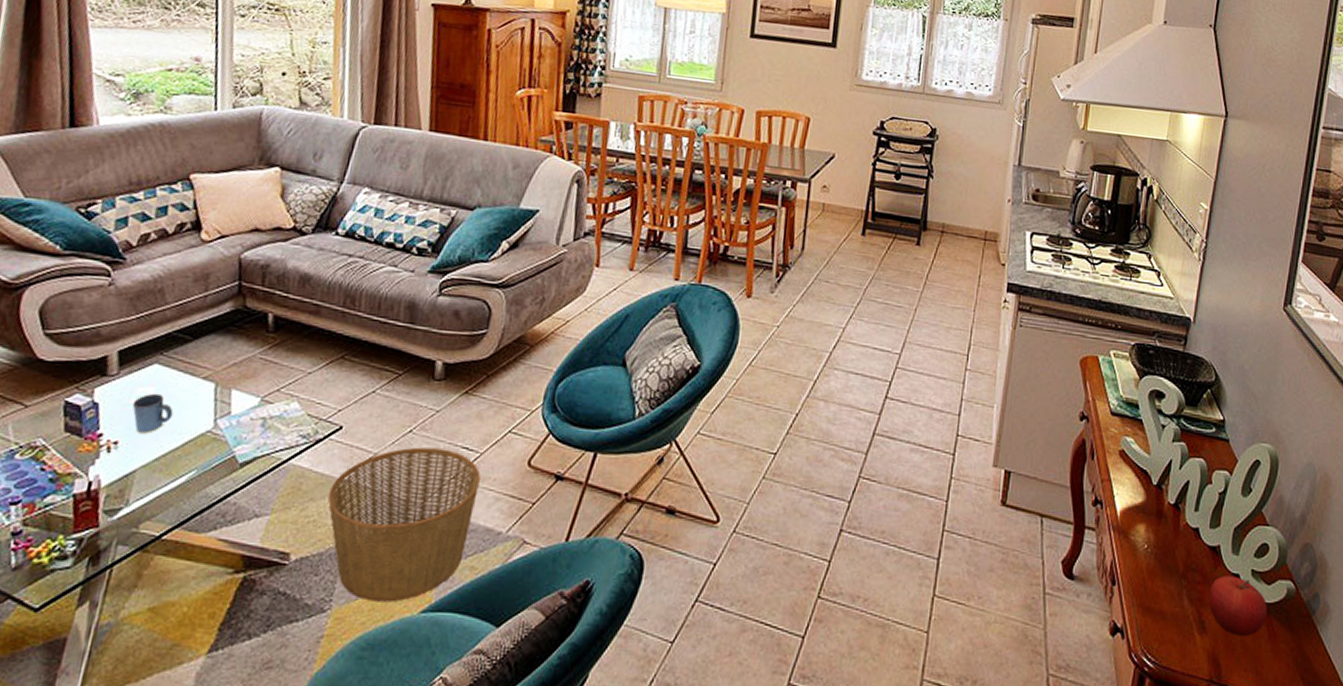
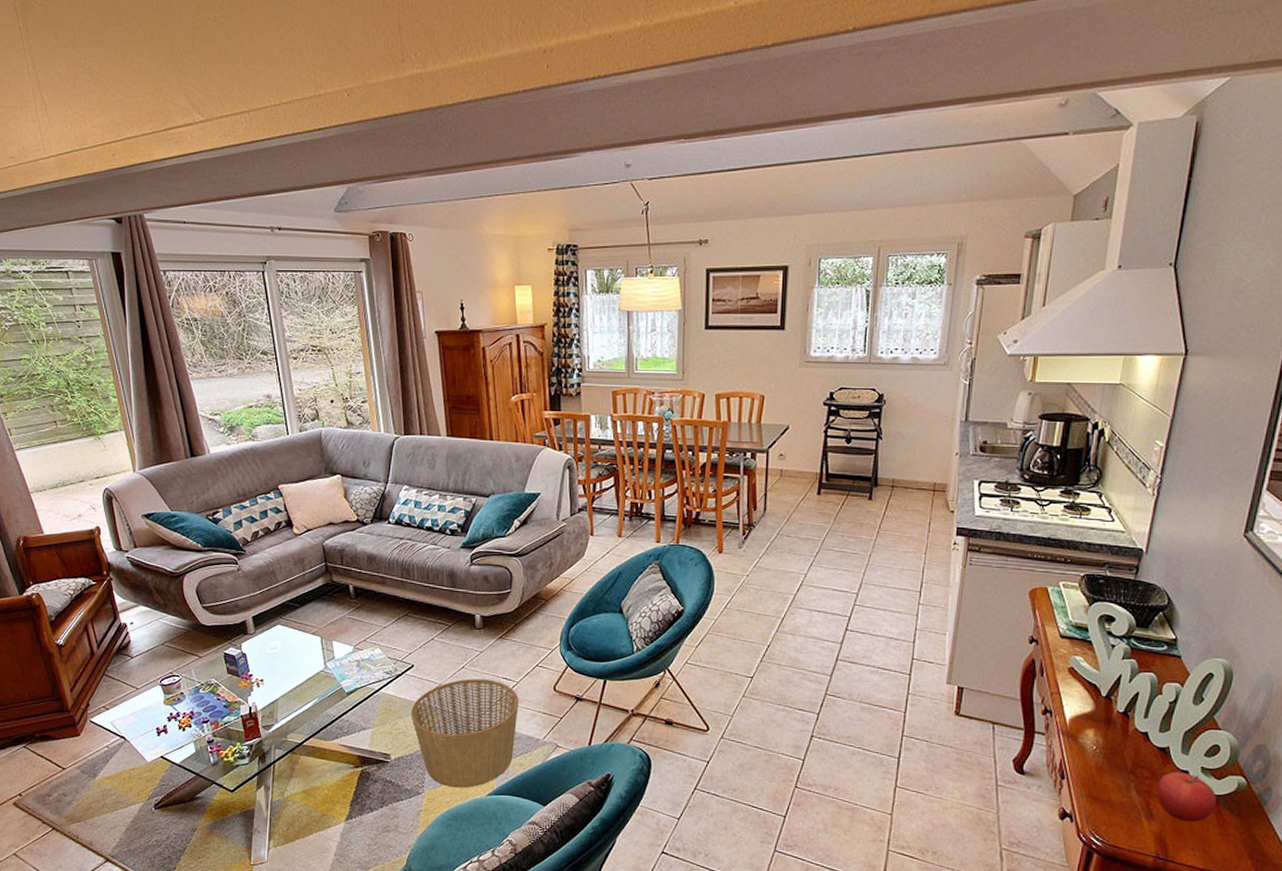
mug: present [132,393,174,434] -> none [268,645,296,674]

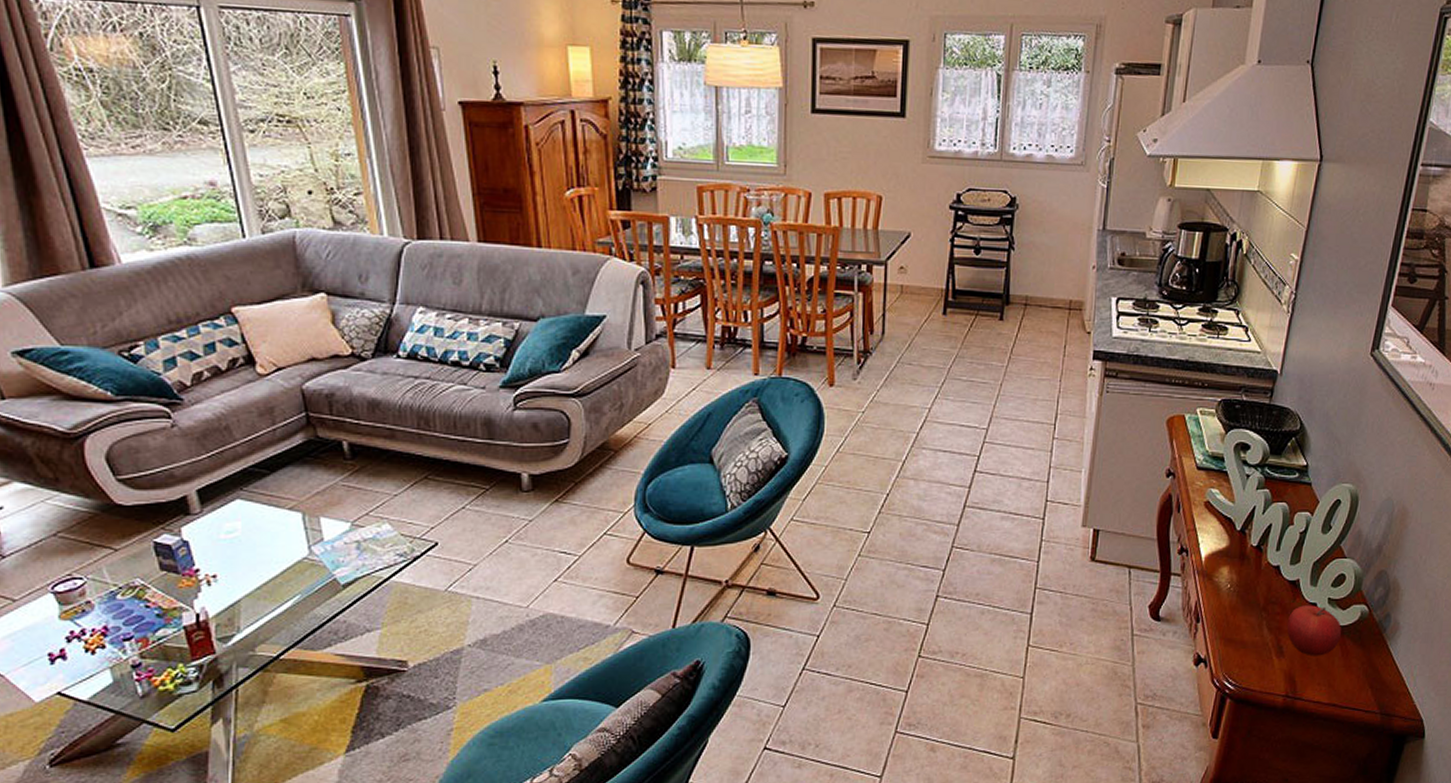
basket: present [410,678,519,788] -> none [435,555,582,696]

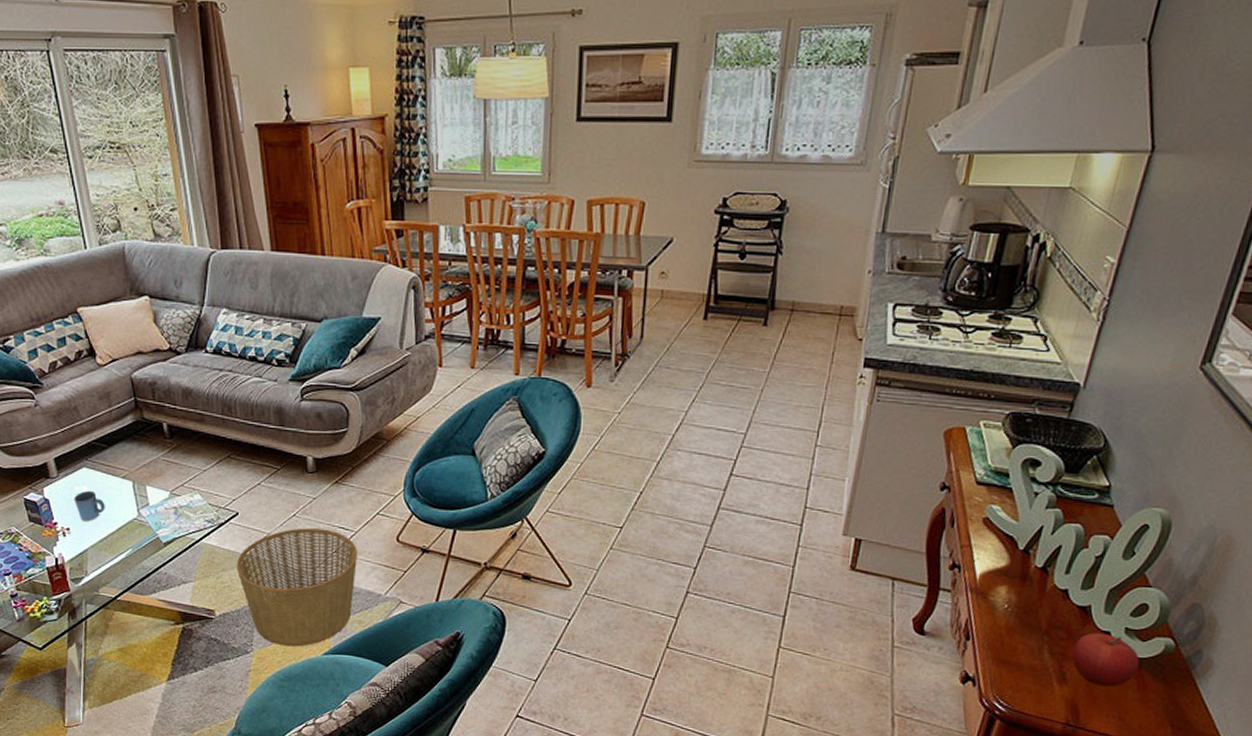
mug: none [223,527,266,565] -> present [74,490,105,522]
basket: none [435,555,582,696] -> present [236,528,357,647]

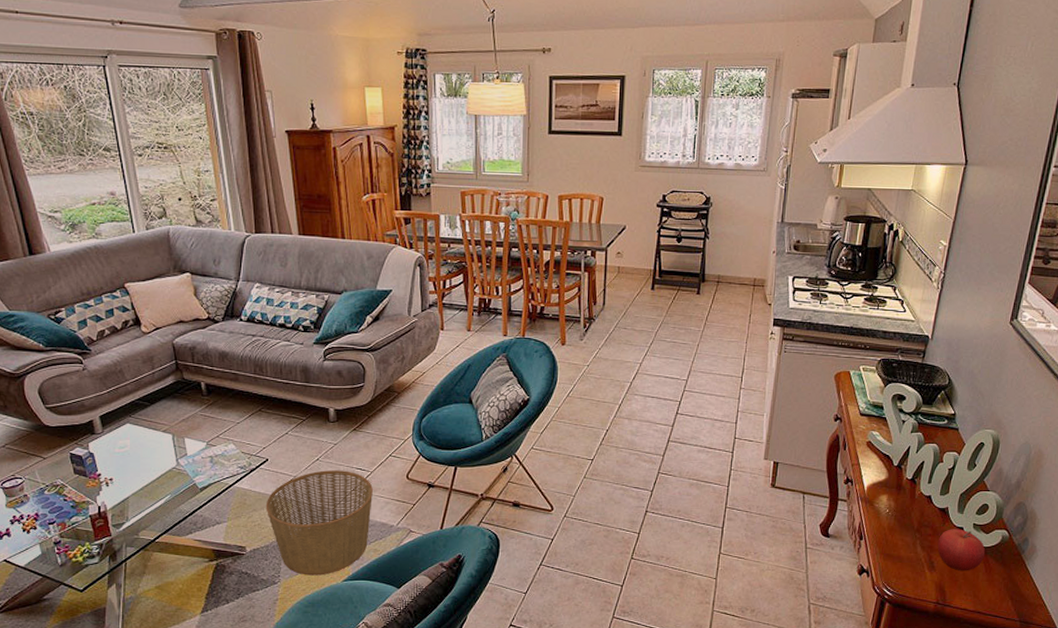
mug: present [74,490,105,522] -> none [117,444,147,472]

